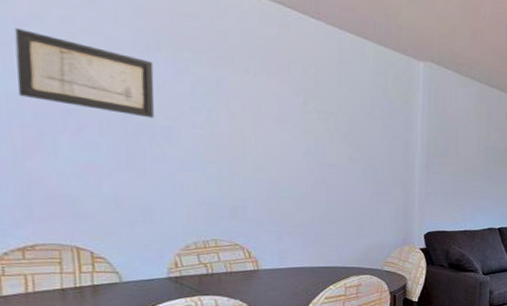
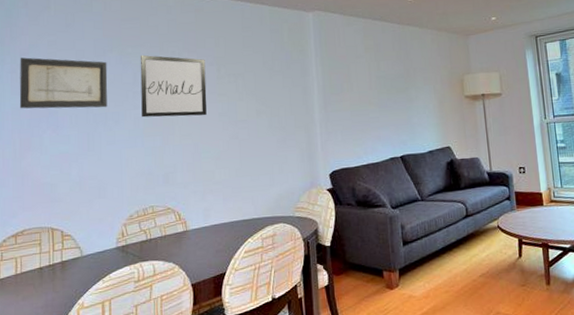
wall art: none [201,63,289,152] -> present [140,54,207,118]

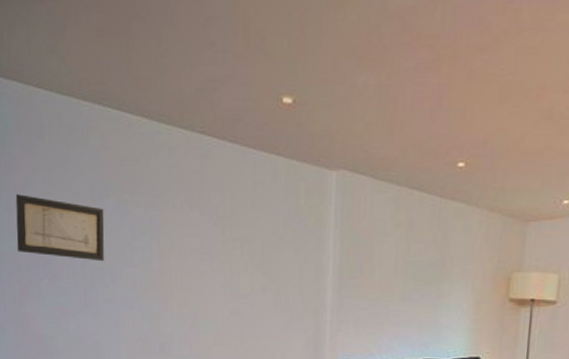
wall art: present [140,54,207,118] -> none [138,204,209,284]

